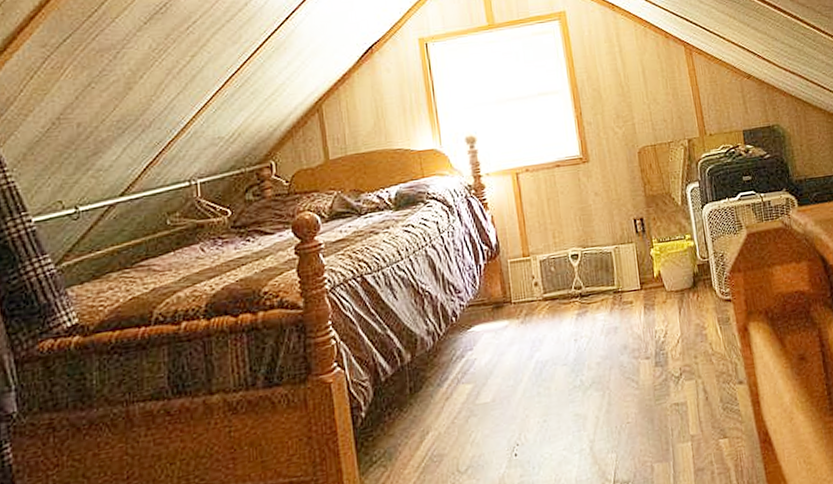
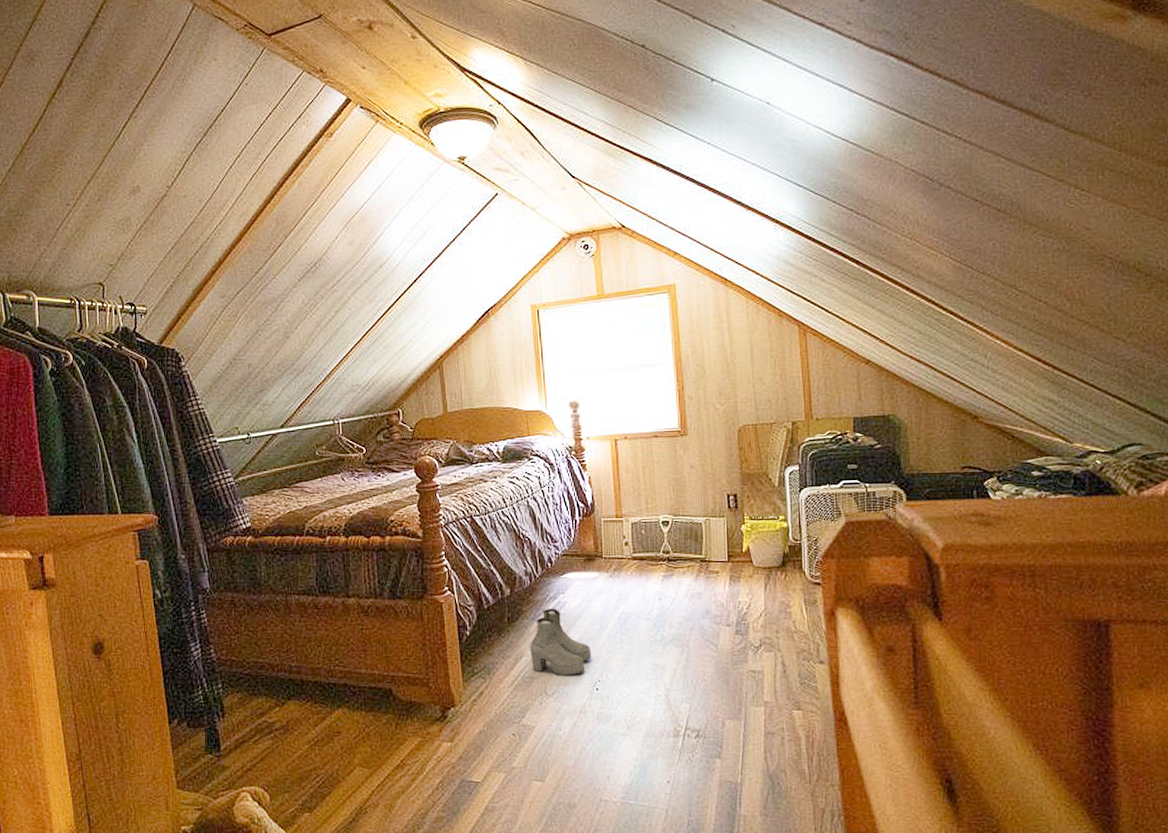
boots: none [437,368,507,448] -> present [530,608,592,676]

